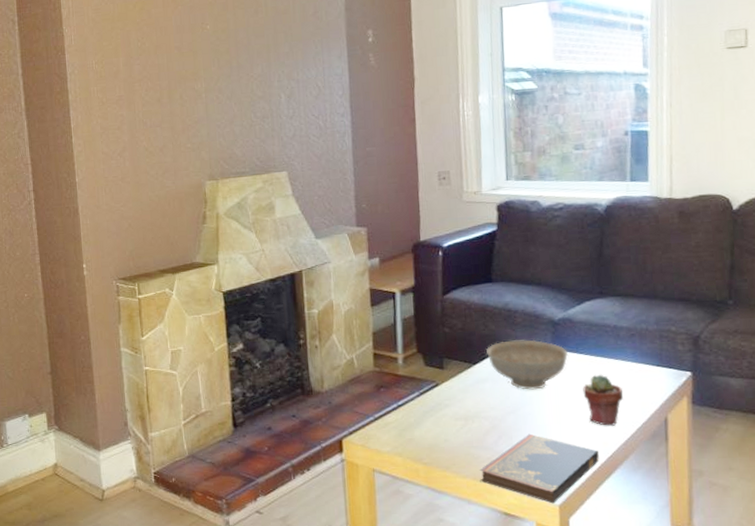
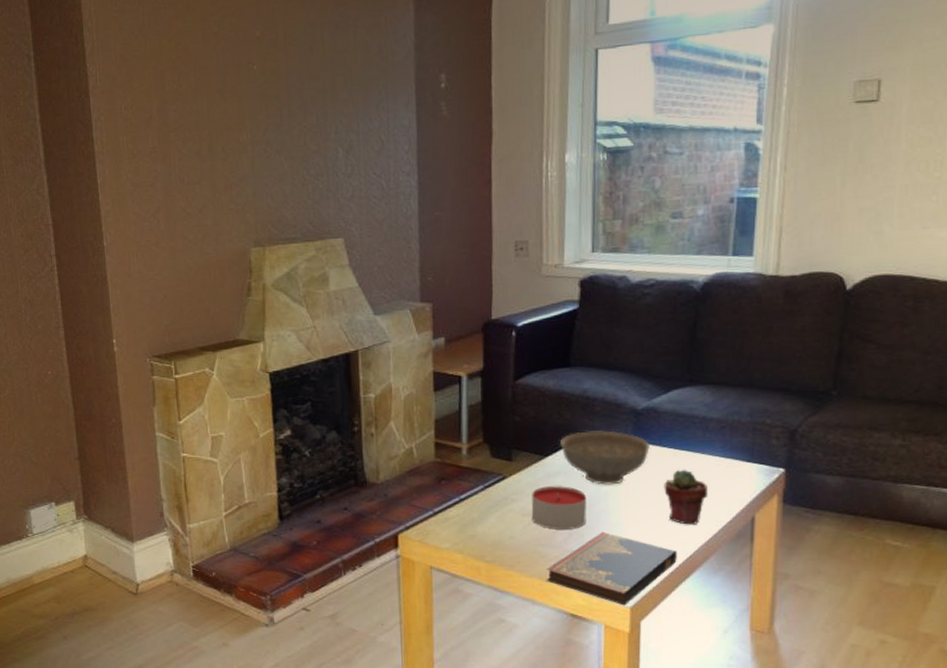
candle: none [463,391,514,432] -> present [531,486,586,530]

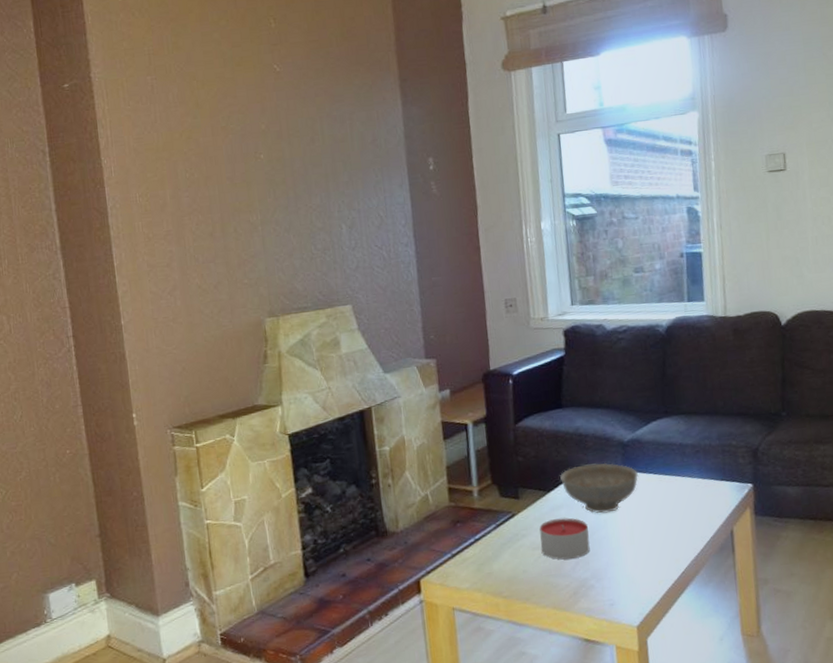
hardcover book: present [546,531,677,606] -> none [558,557,673,626]
potted succulent: present [664,469,707,525] -> none [653,492,691,543]

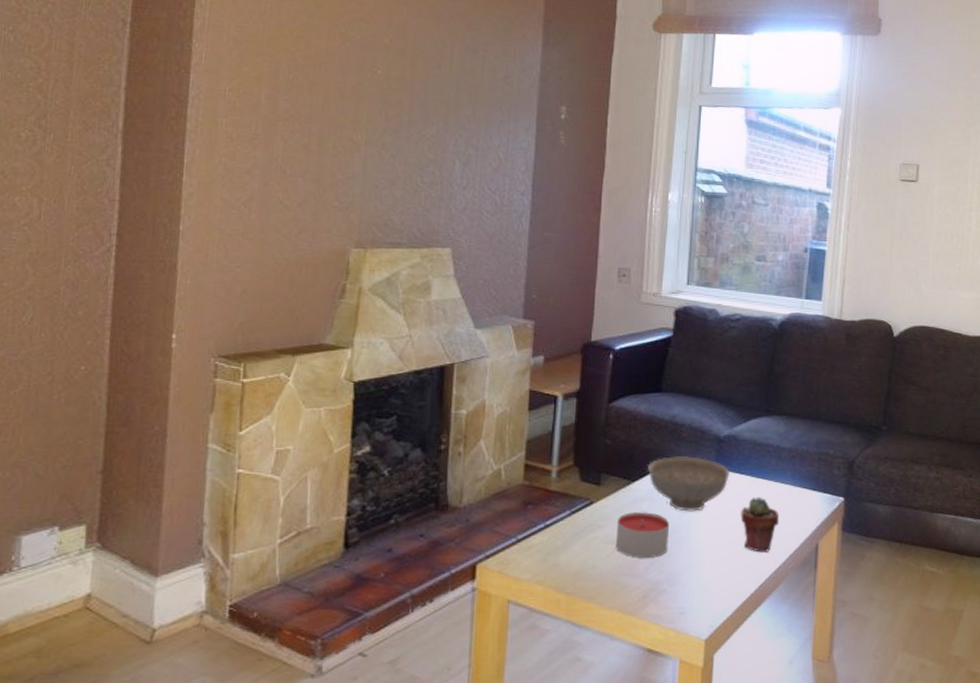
potted succulent: none [653,492,691,543] -> present [740,496,779,553]

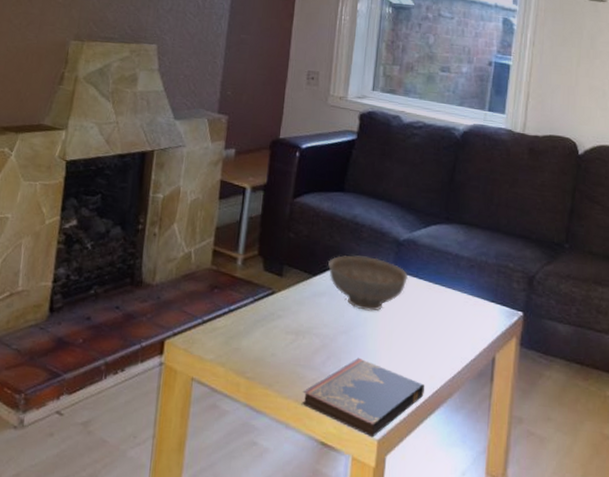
candle: present [615,512,669,558] -> none [294,305,347,352]
hardcover book: none [625,560,750,638] -> present [301,357,425,438]
potted succulent: present [740,496,779,553] -> none [417,302,456,360]

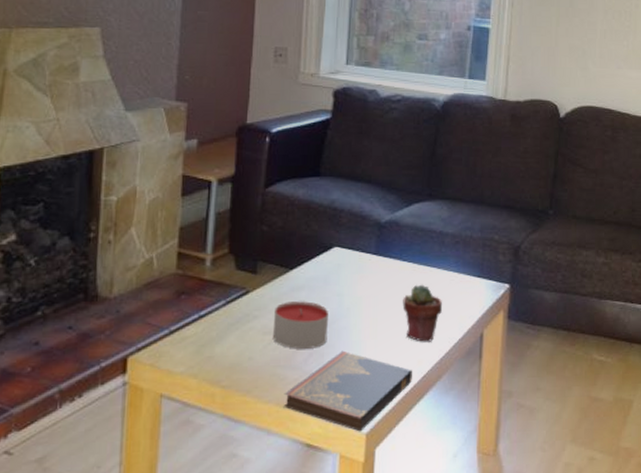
candle: none [294,305,347,352] -> present [272,301,328,349]
decorative bowl: present [328,255,409,311] -> none [306,243,392,300]
potted succulent: none [417,302,456,360] -> present [402,284,442,342]

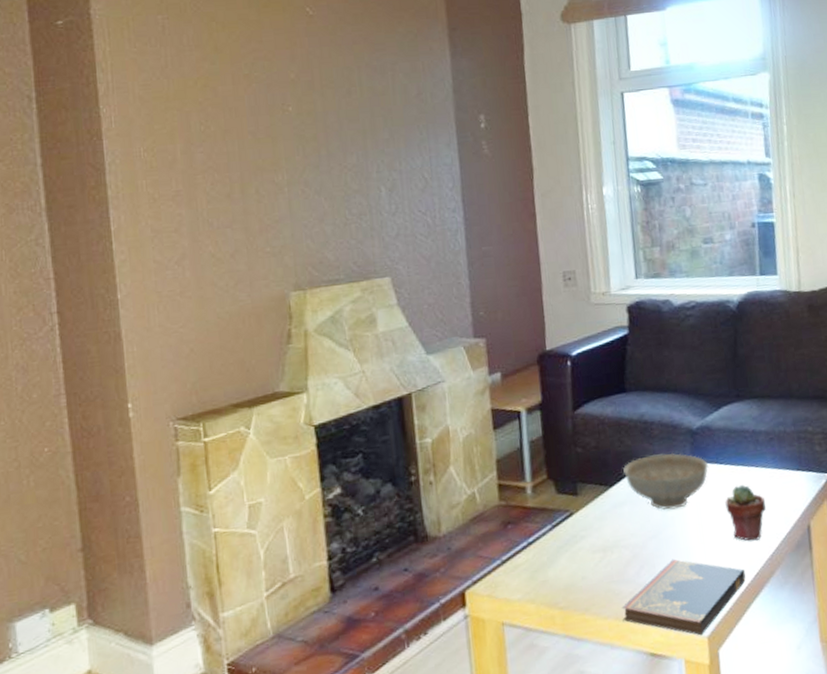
candle: present [272,301,328,349] -> none [600,515,656,564]
decorative bowl: none [306,243,392,300] -> present [623,452,709,510]

